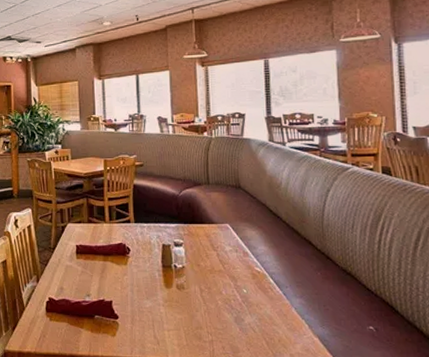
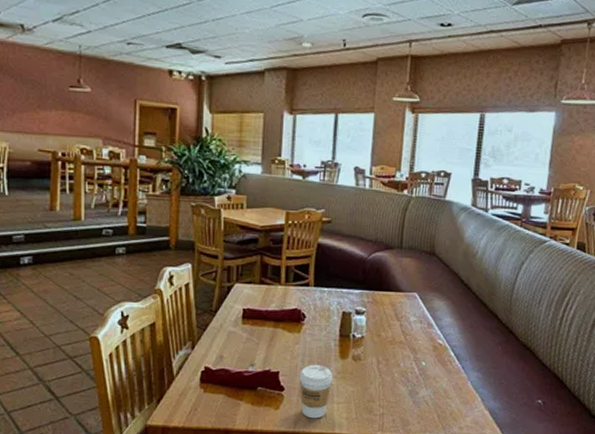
coffee cup: none [130,293,161,345] -> present [299,364,333,419]

